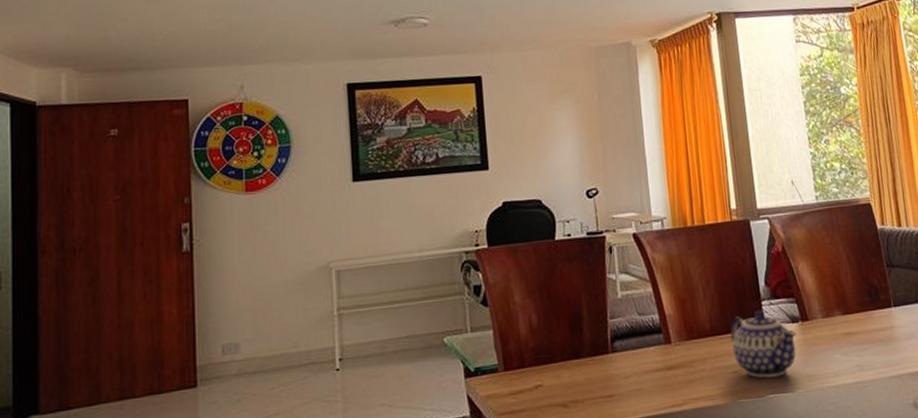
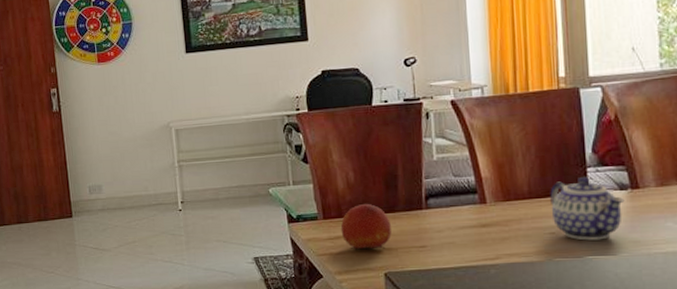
fruit: none [523,349,578,405] -> present [340,203,392,250]

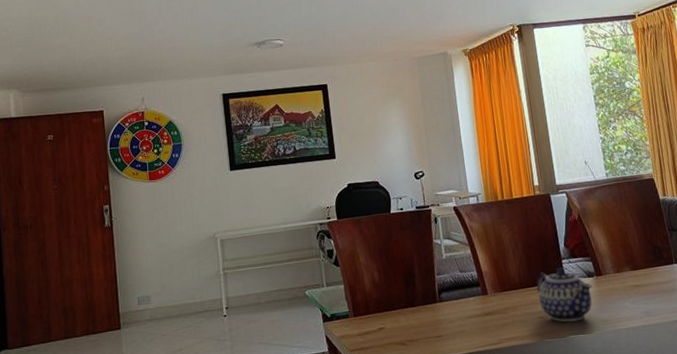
fruit: present [340,203,392,250] -> none [369,300,413,344]

